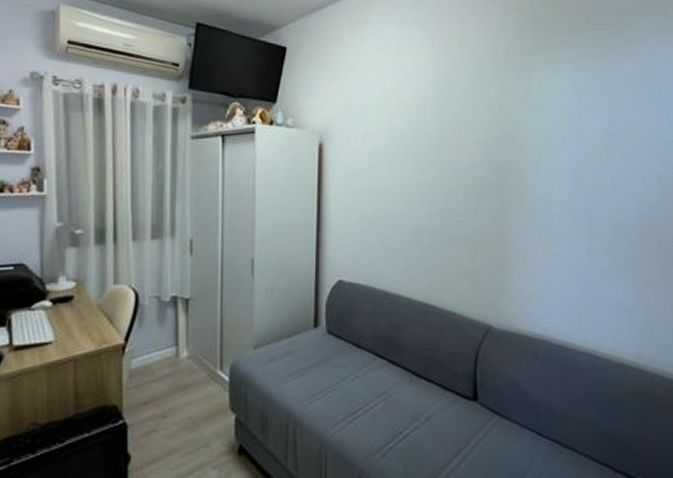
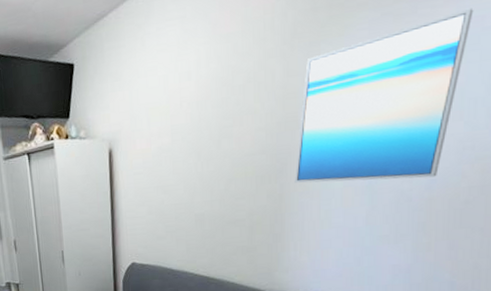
wall art: none [515,62,654,211] -> present [294,7,474,183]

